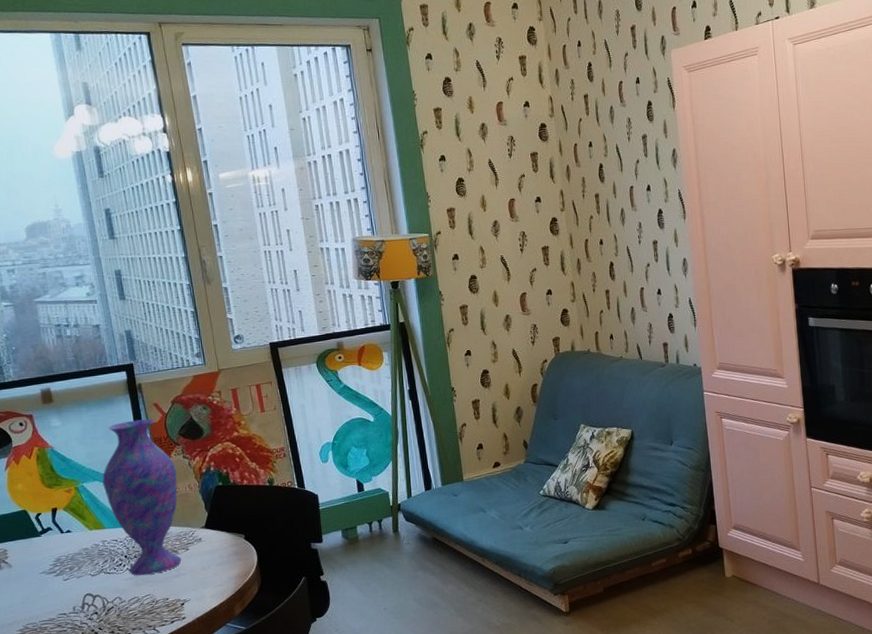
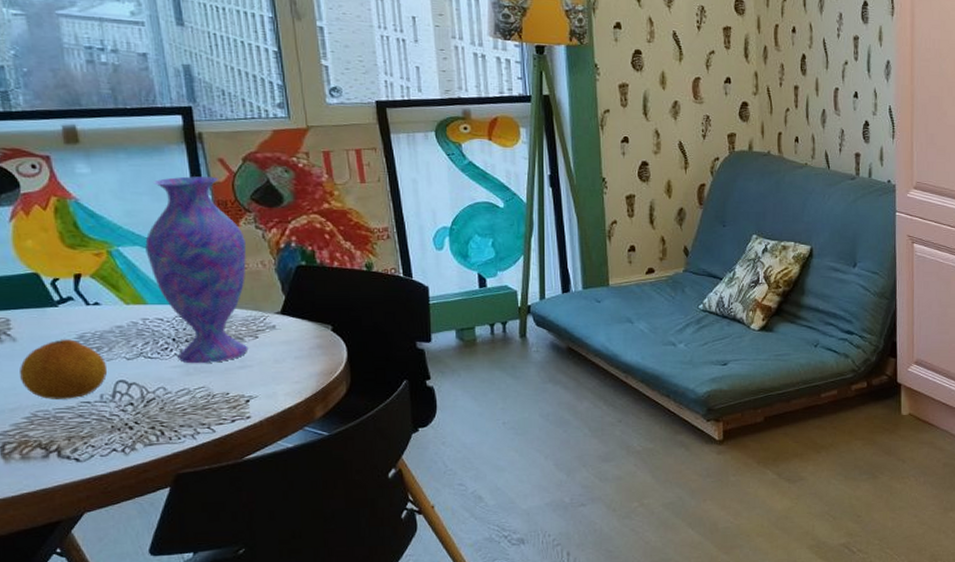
fruit: none [15,562,78,614] -> present [20,339,108,399]

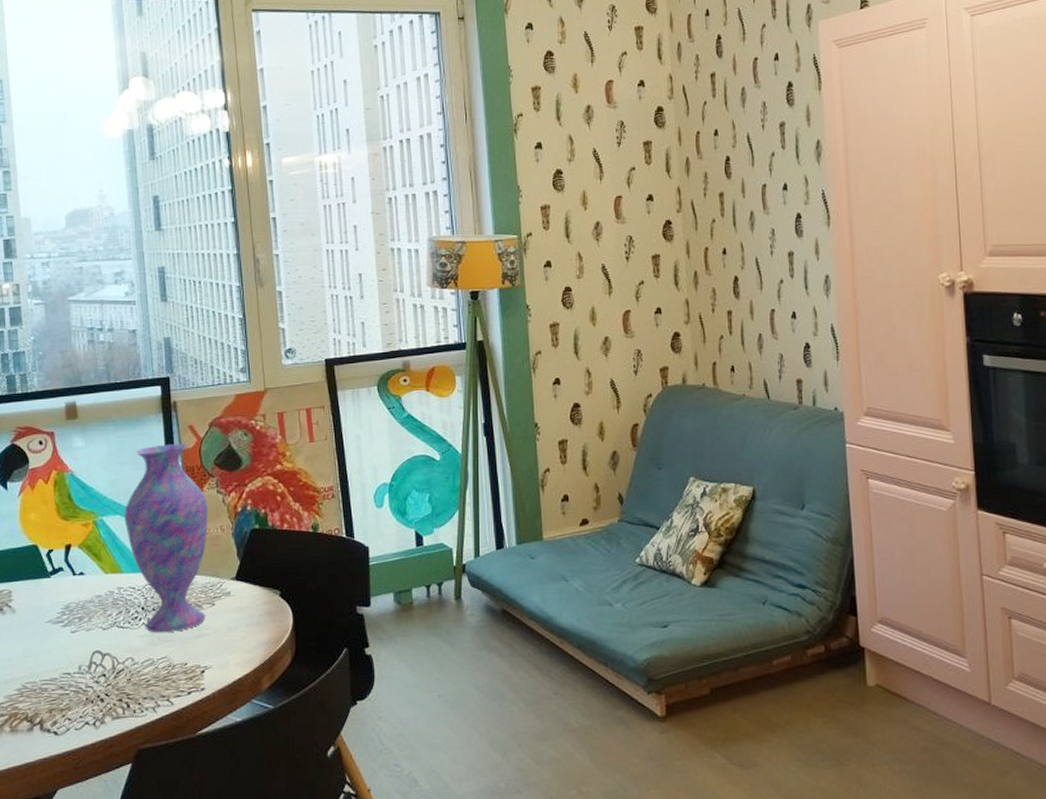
fruit: present [20,339,108,399] -> none [16,610,87,671]

